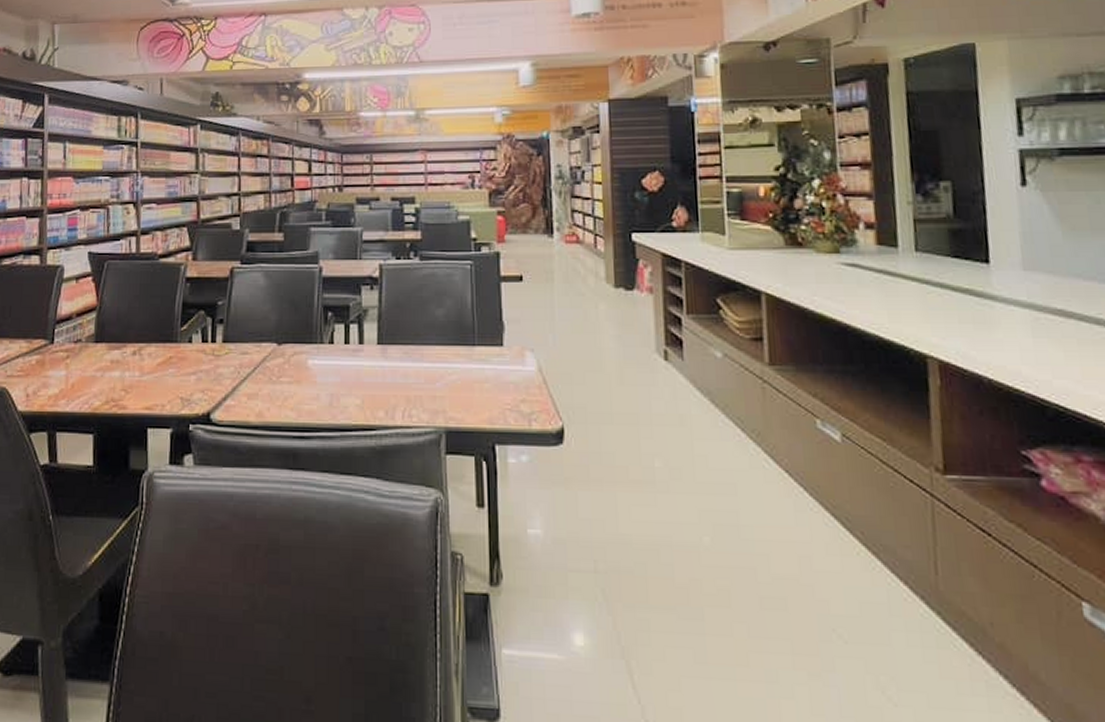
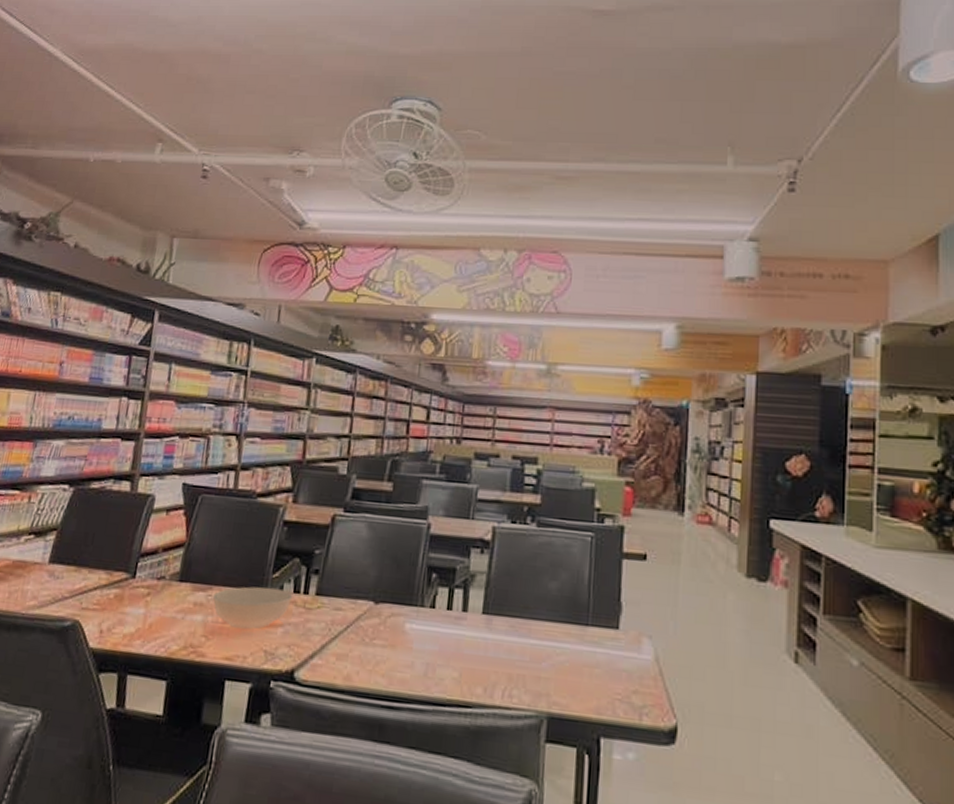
bowl: none [127,339,202,381] -> present [212,586,293,630]

